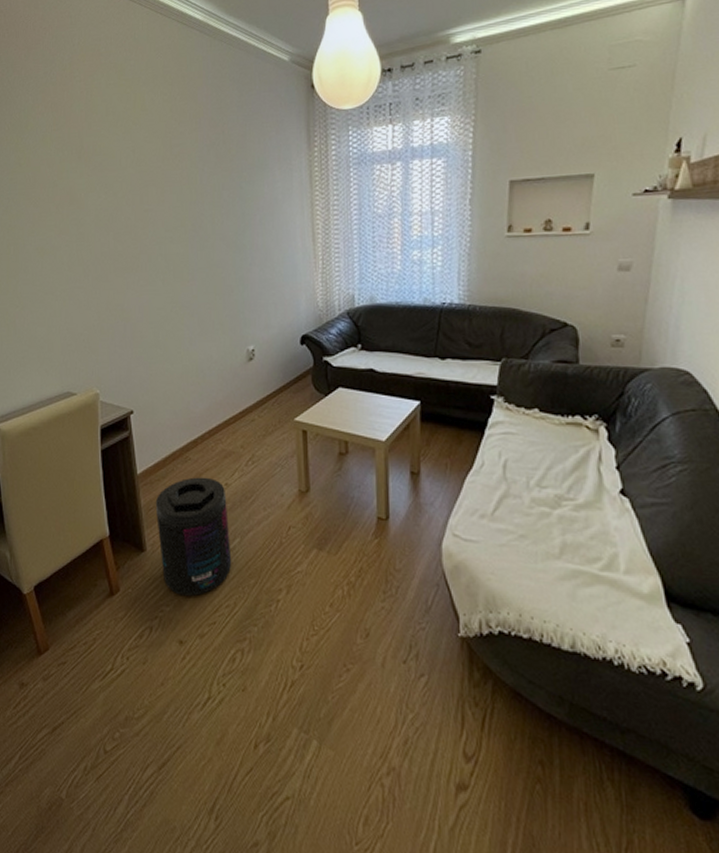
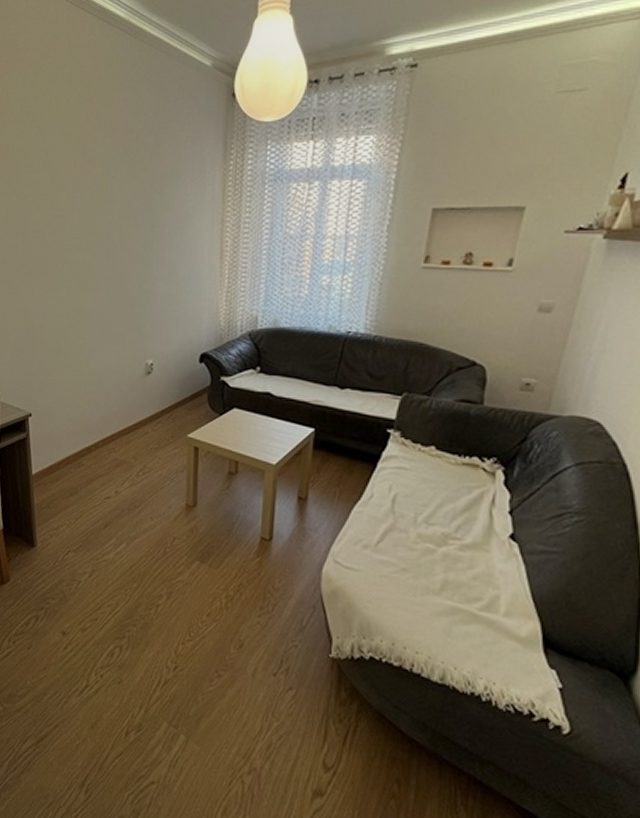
supplement container: present [155,477,232,596] -> none [47,482,117,593]

